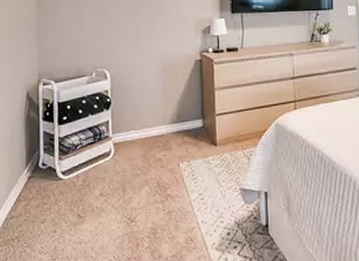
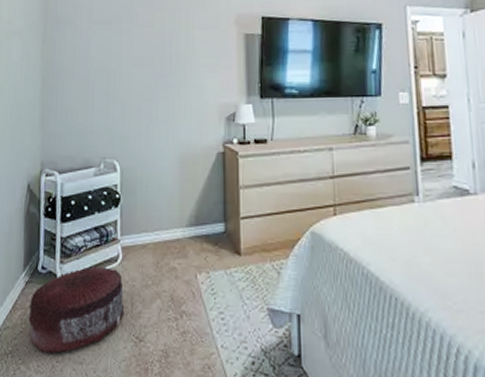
pouf: none [31,160,117,236] -> present [28,265,125,353]

